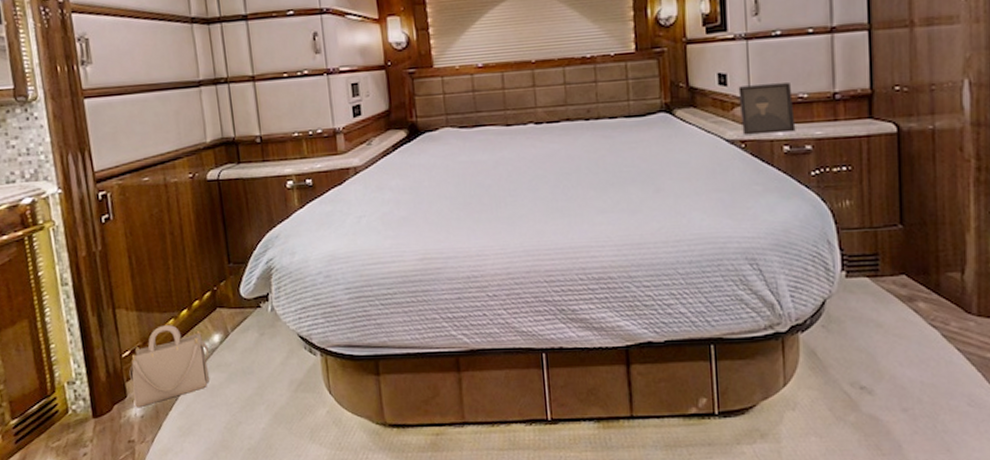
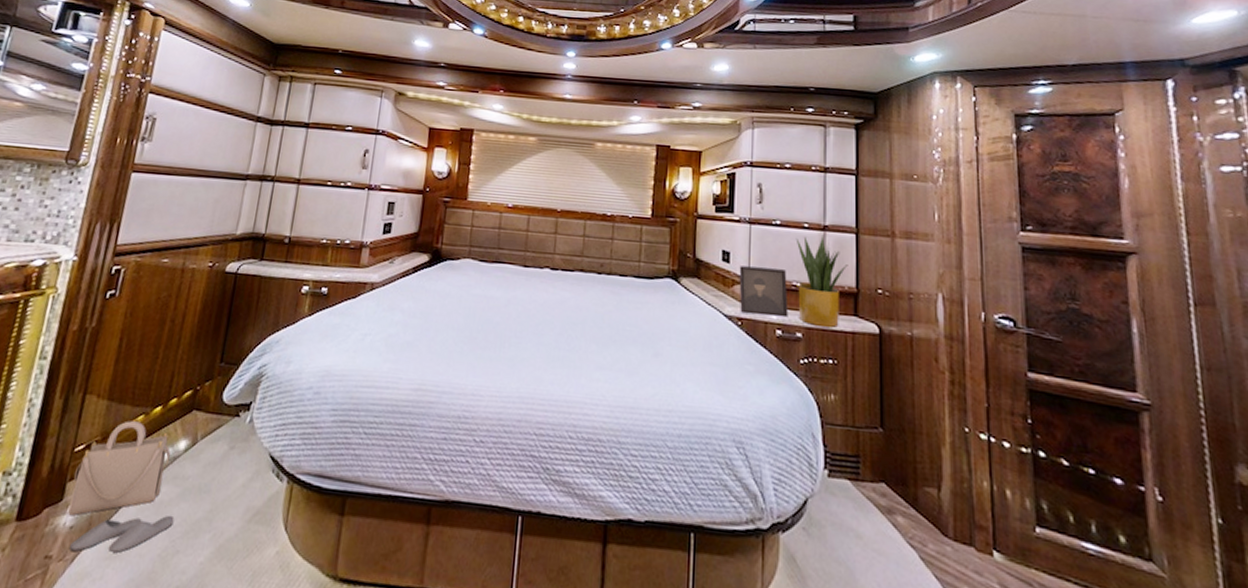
slippers: none [146,395,229,433] -> present [70,515,175,553]
planter: none [799,37,861,136] -> present [795,234,848,328]

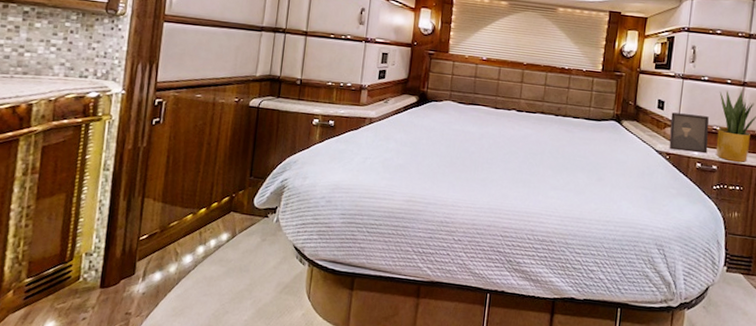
handbag: present [68,420,171,516] -> none [140,218,216,286]
slippers: present [70,515,175,553] -> none [144,286,223,312]

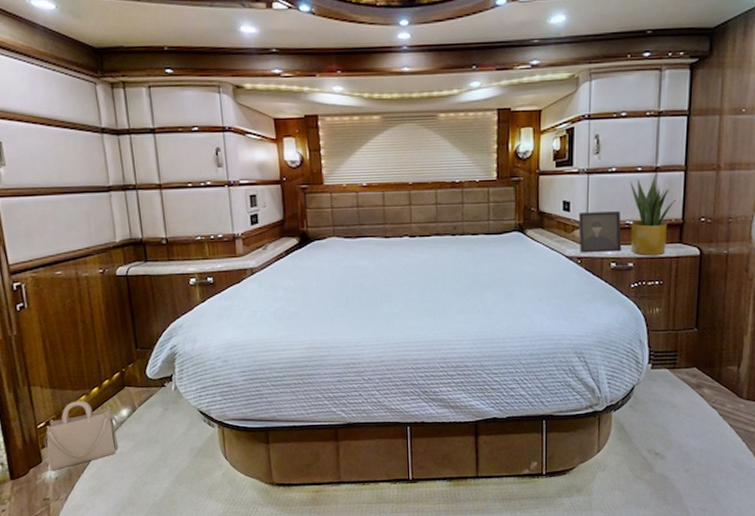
handbag: none [140,218,216,286] -> present [43,401,119,471]

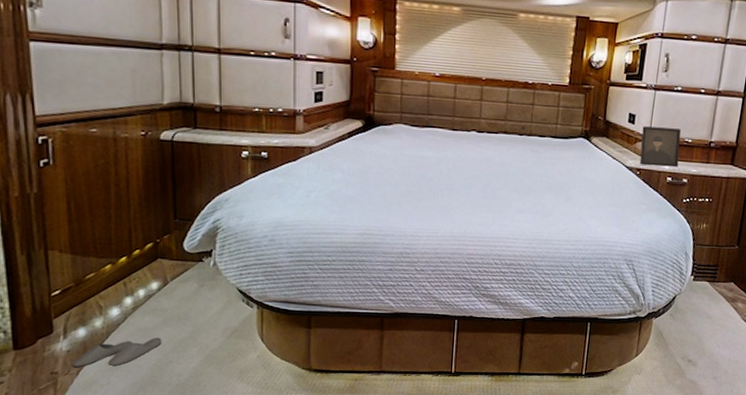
handbag: present [43,401,119,471] -> none [57,269,146,343]
slippers: none [60,460,136,493] -> present [72,337,162,367]
planter: present [629,176,676,256] -> none [687,99,733,175]

